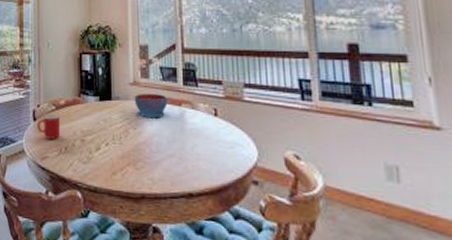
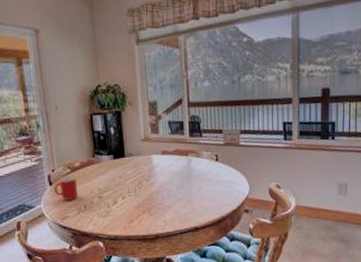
bowl: present [134,93,168,118] -> none [146,147,176,170]

